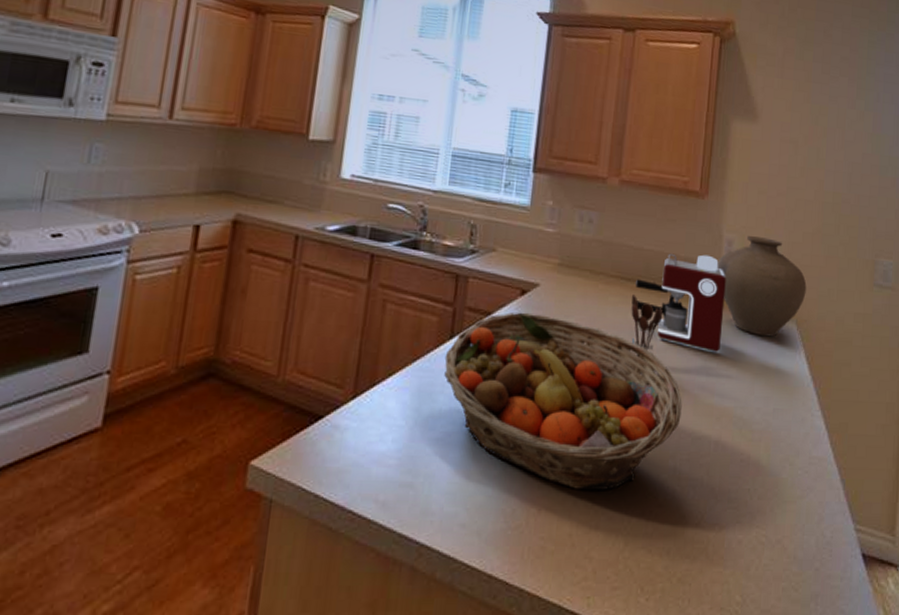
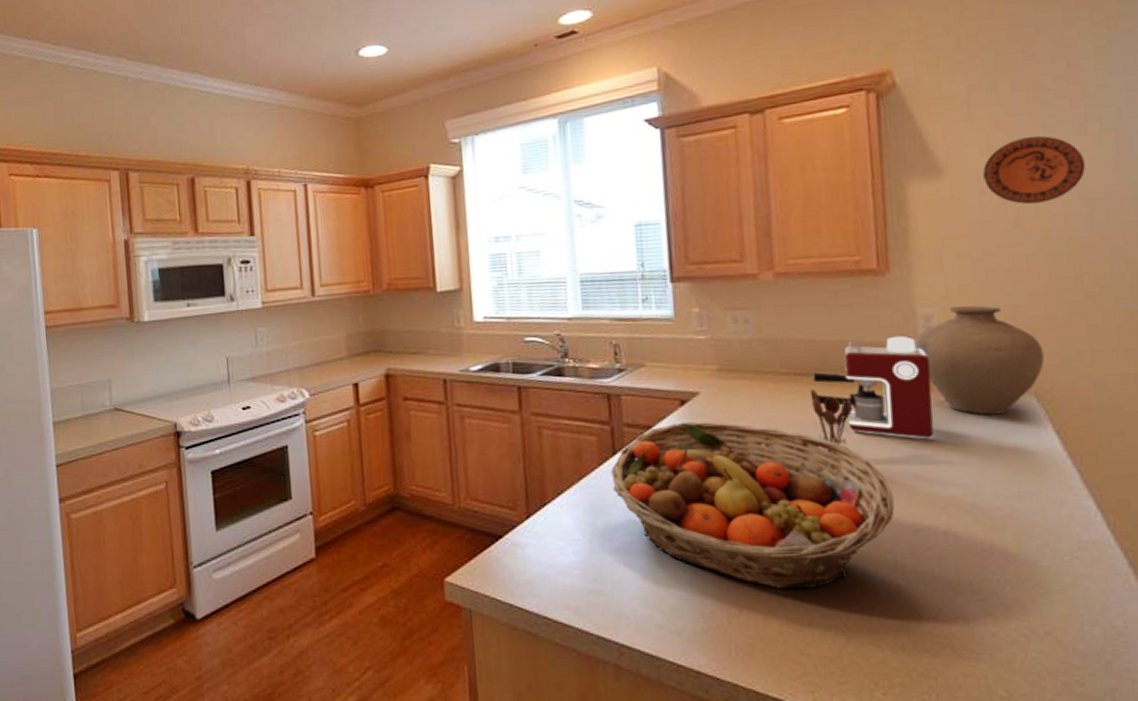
decorative plate: none [784,101,852,159] -> present [982,136,1085,205]

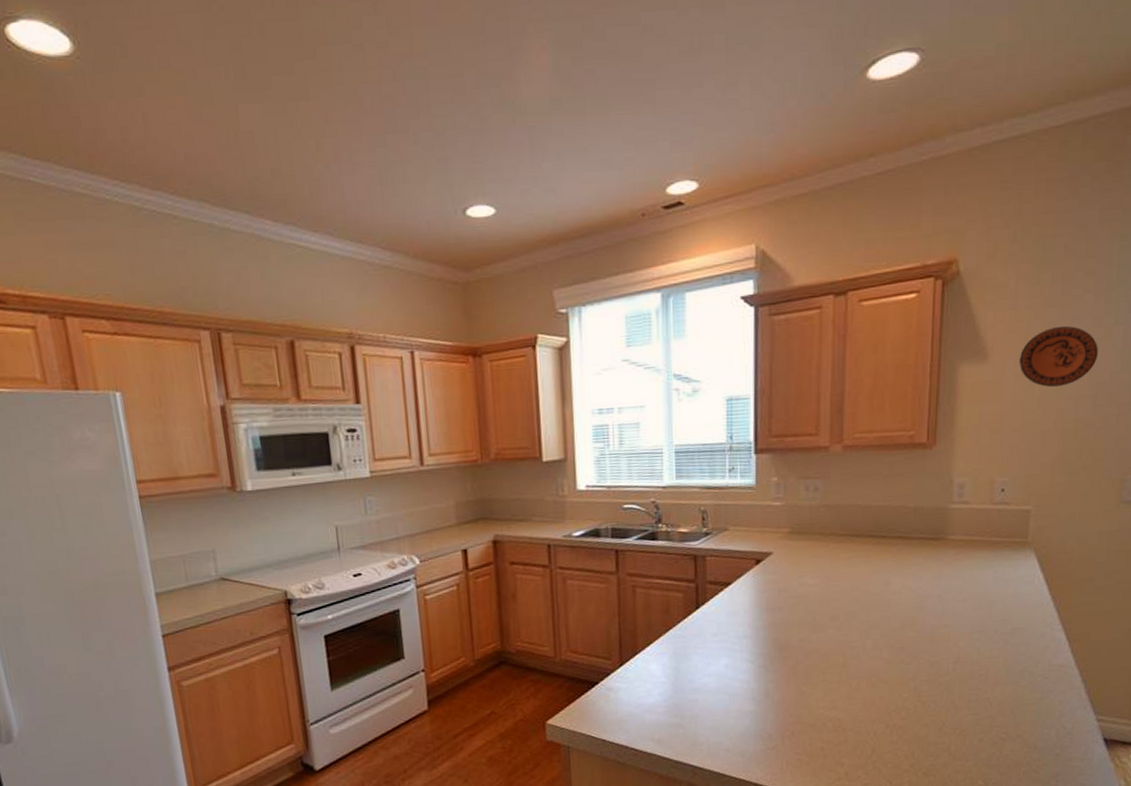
fruit basket: present [610,421,895,590] -> none [693,578,919,715]
utensil holder: present [811,389,853,453] -> none [863,548,896,602]
coffee maker: present [813,335,934,438] -> none [866,501,959,588]
vase: present [914,305,1045,415] -> none [949,475,1046,567]

